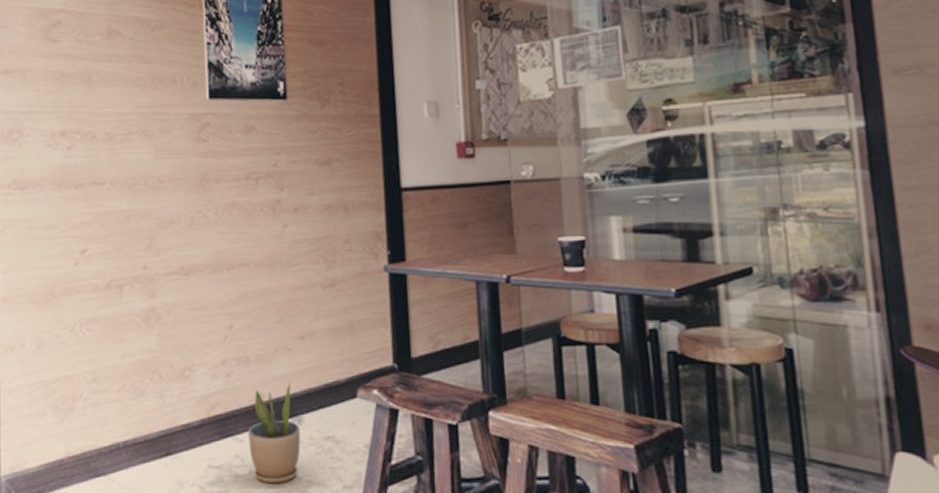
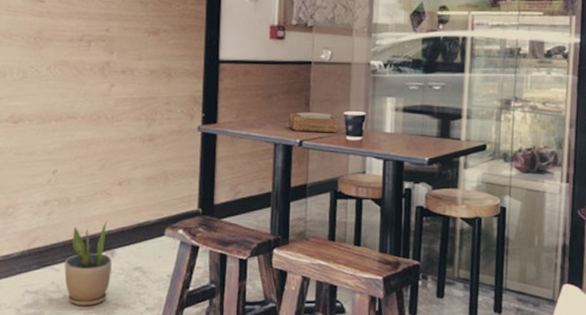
napkin holder: none [490,240,553,265] -> present [288,112,339,133]

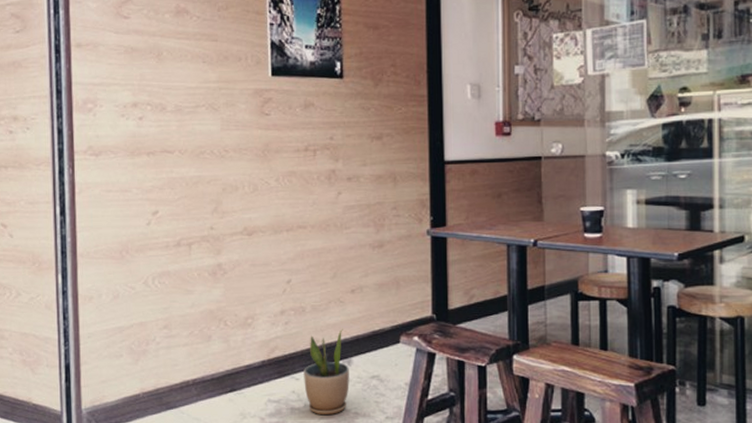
napkin holder: present [288,112,339,133] -> none [521,210,575,231]

